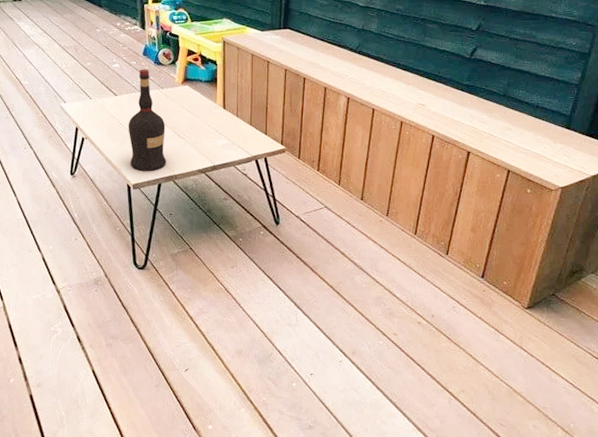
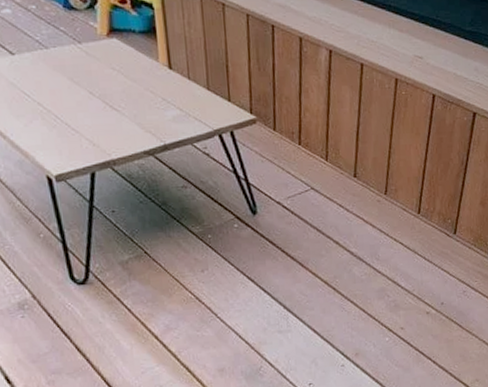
liquor: present [128,69,167,171] -> none [36,15,99,157]

